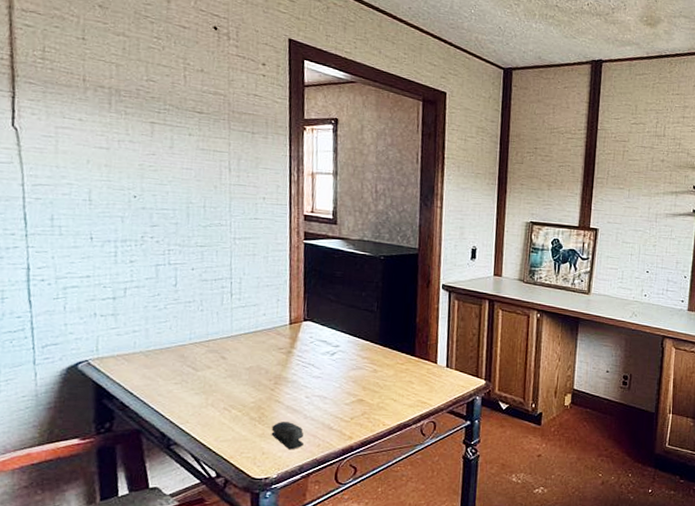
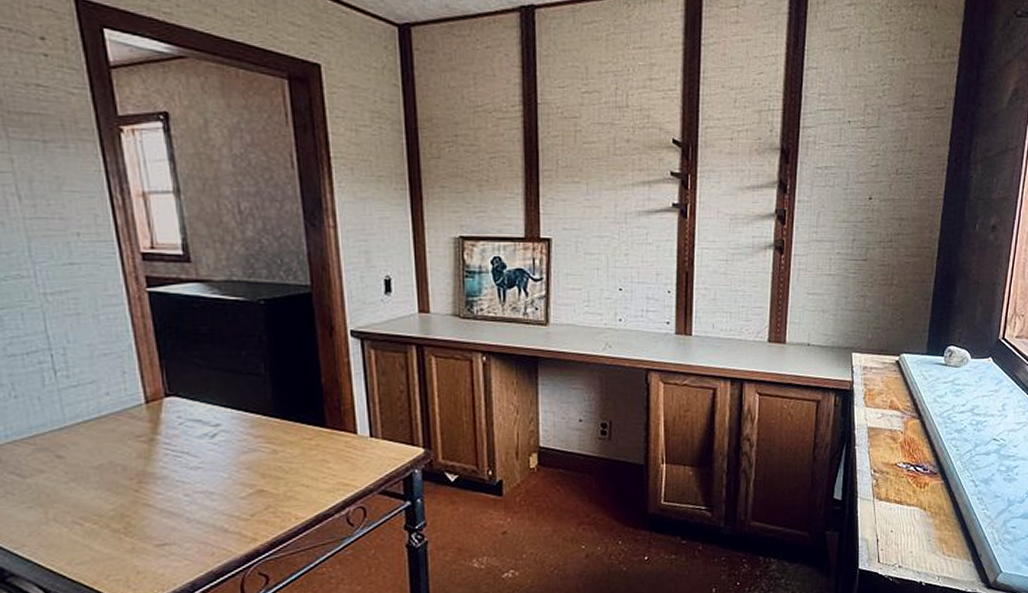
stapler: present [271,422,304,450] -> none [144,529,192,565]

